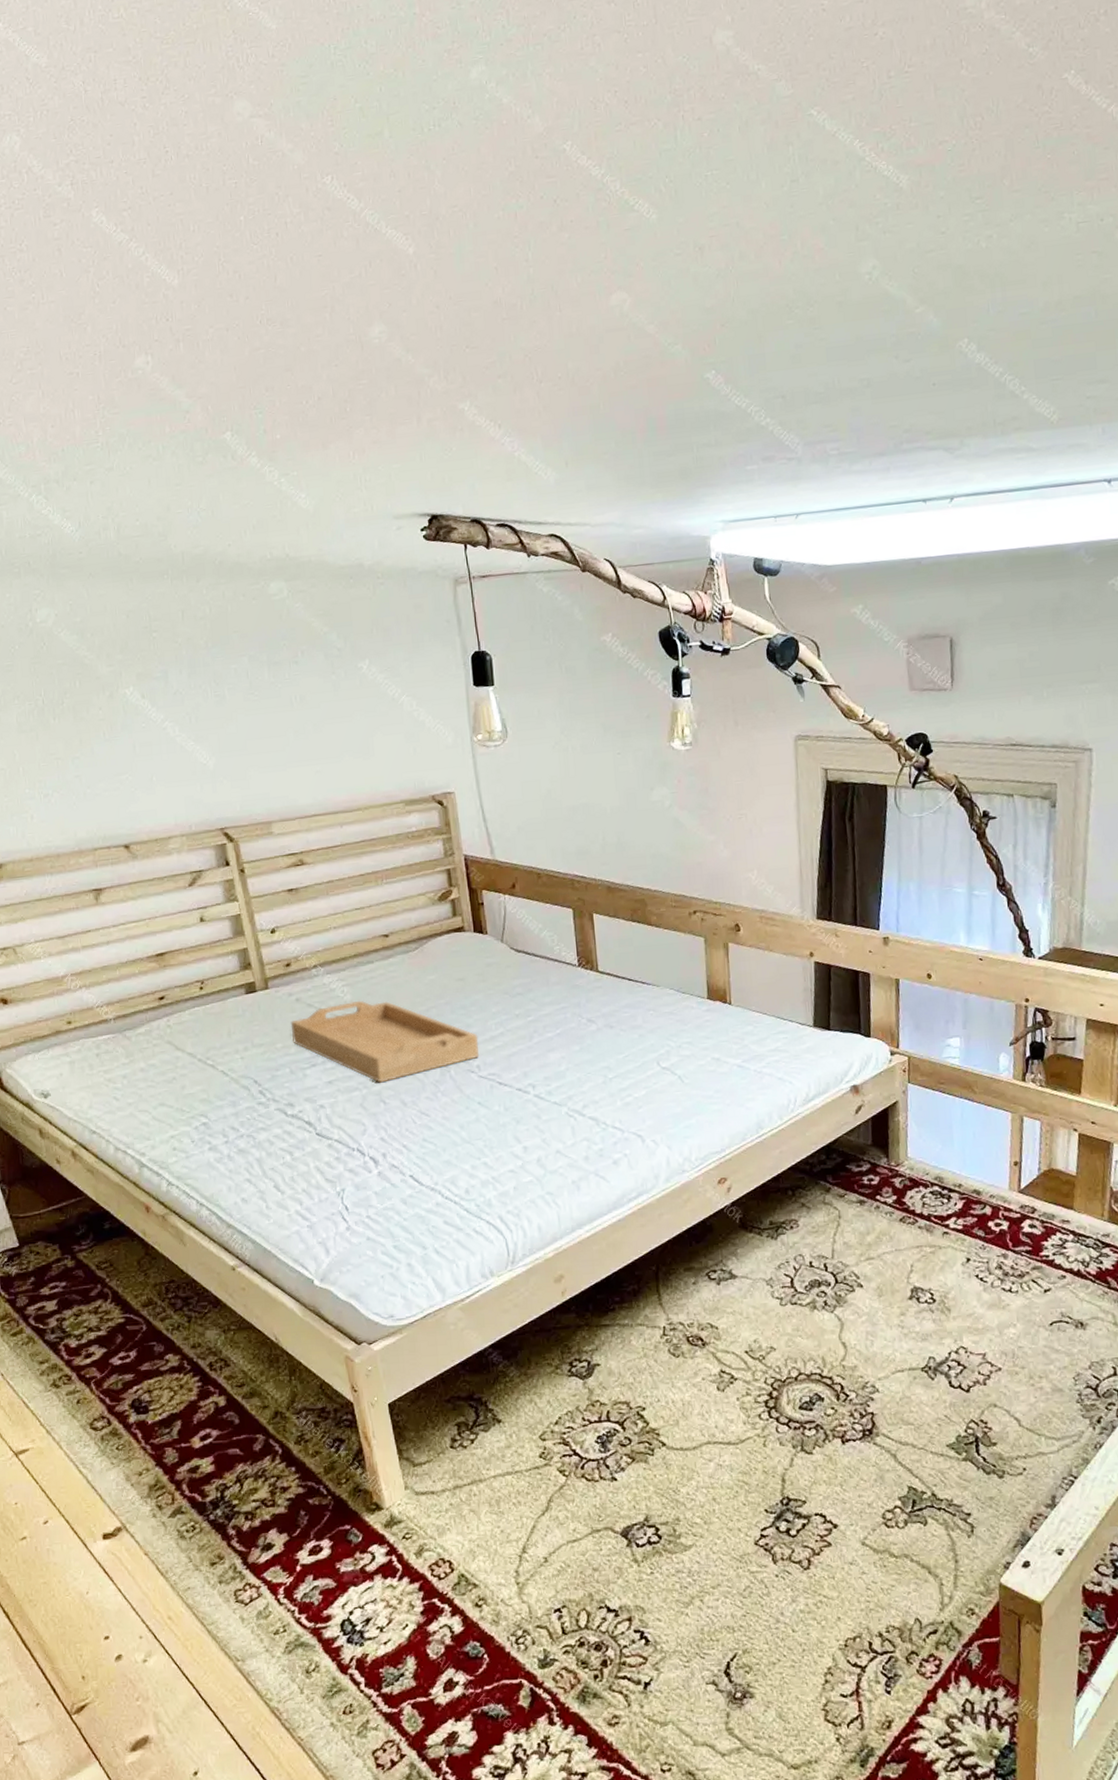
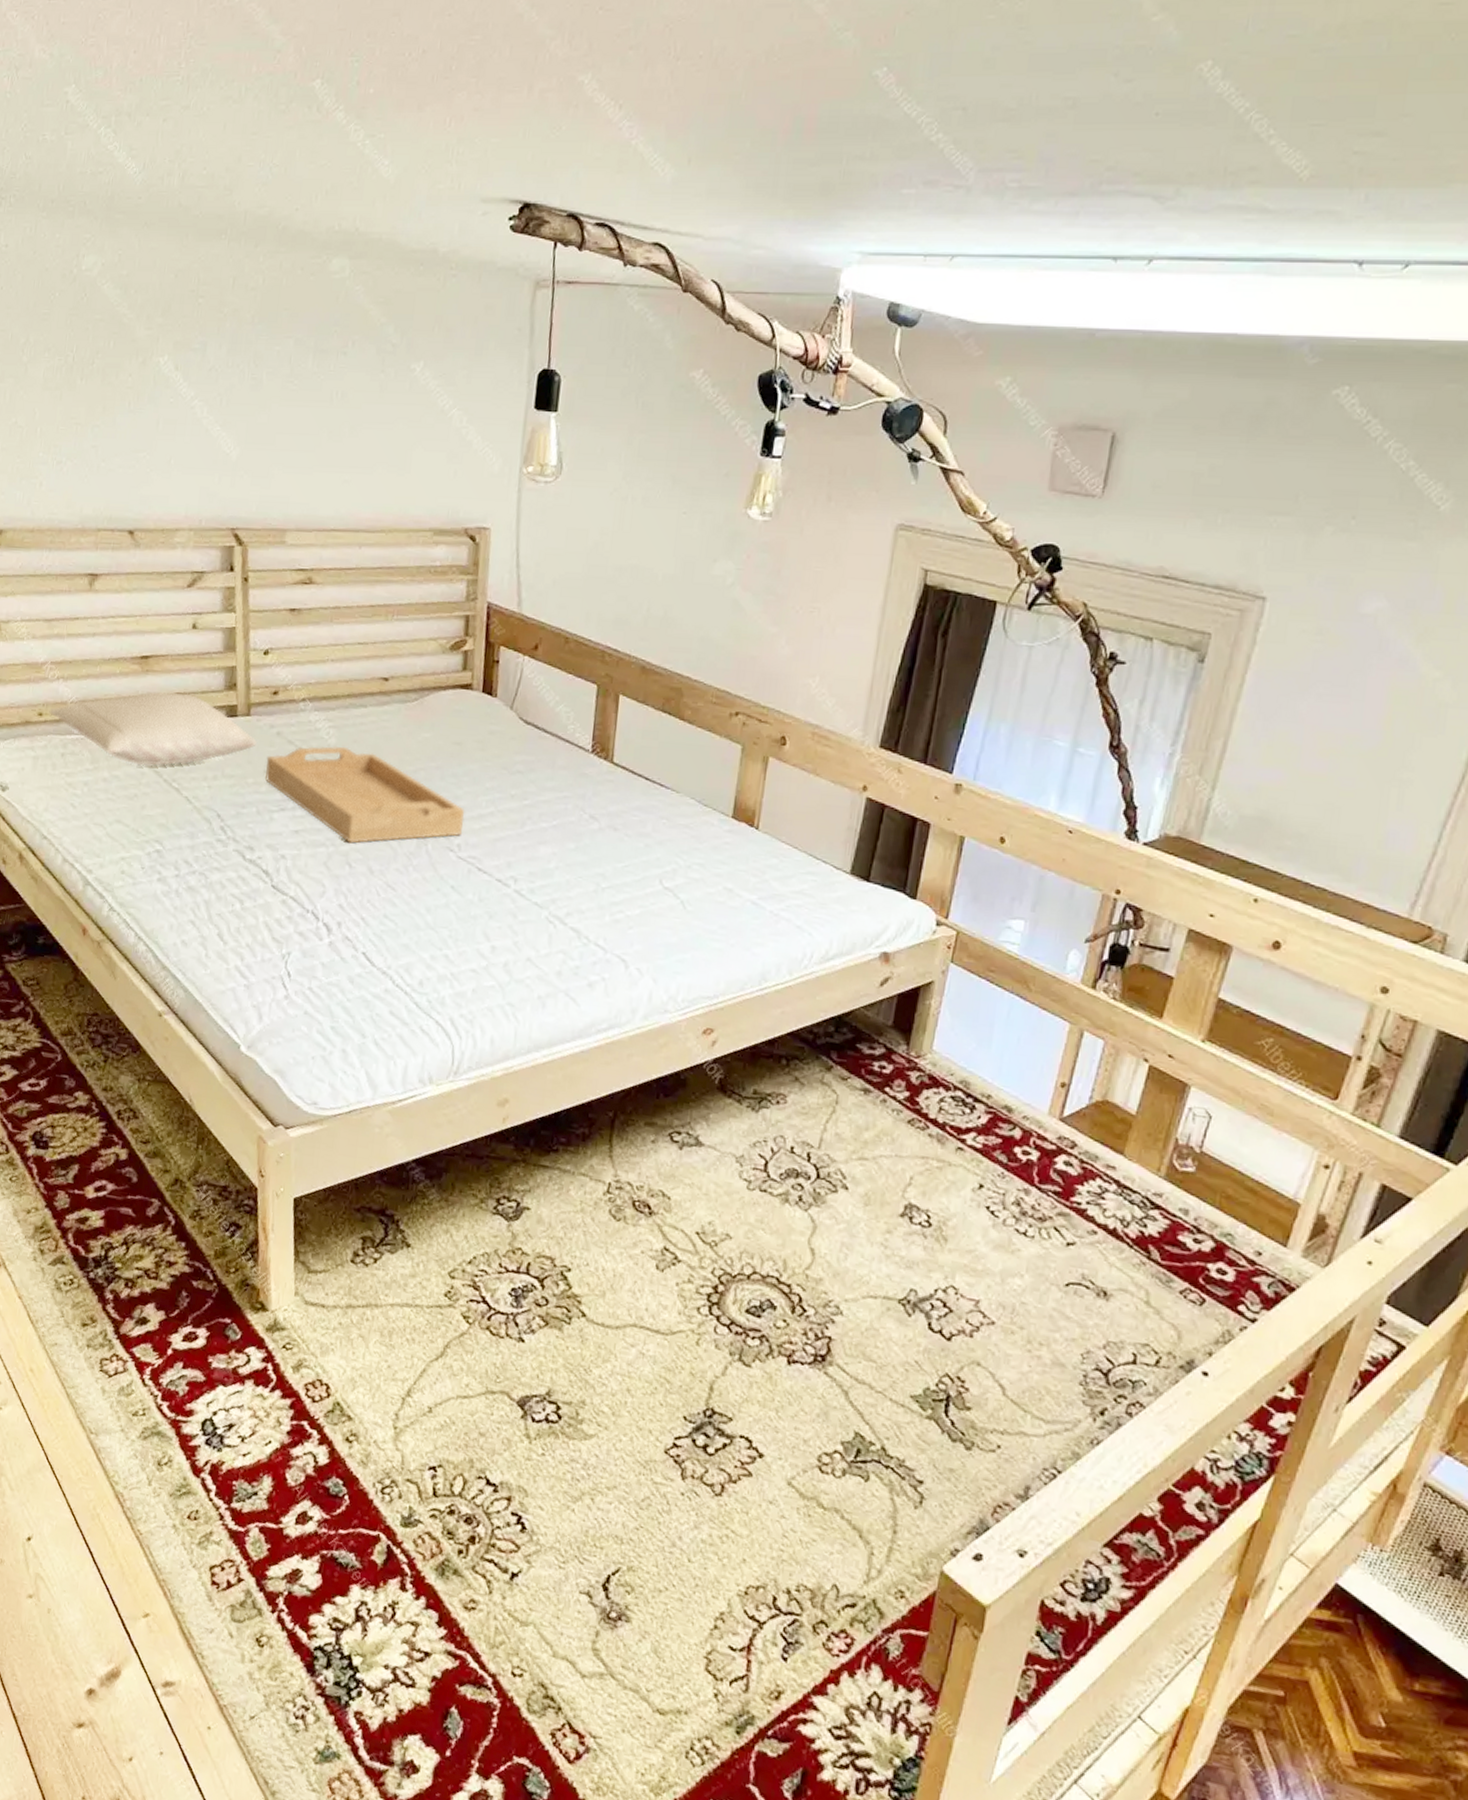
pillow: none [77,979,280,1052] -> present [49,691,258,766]

